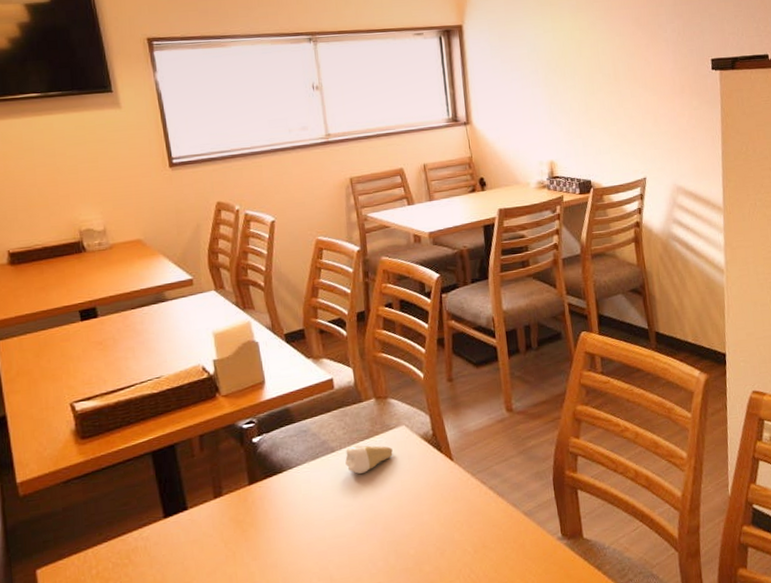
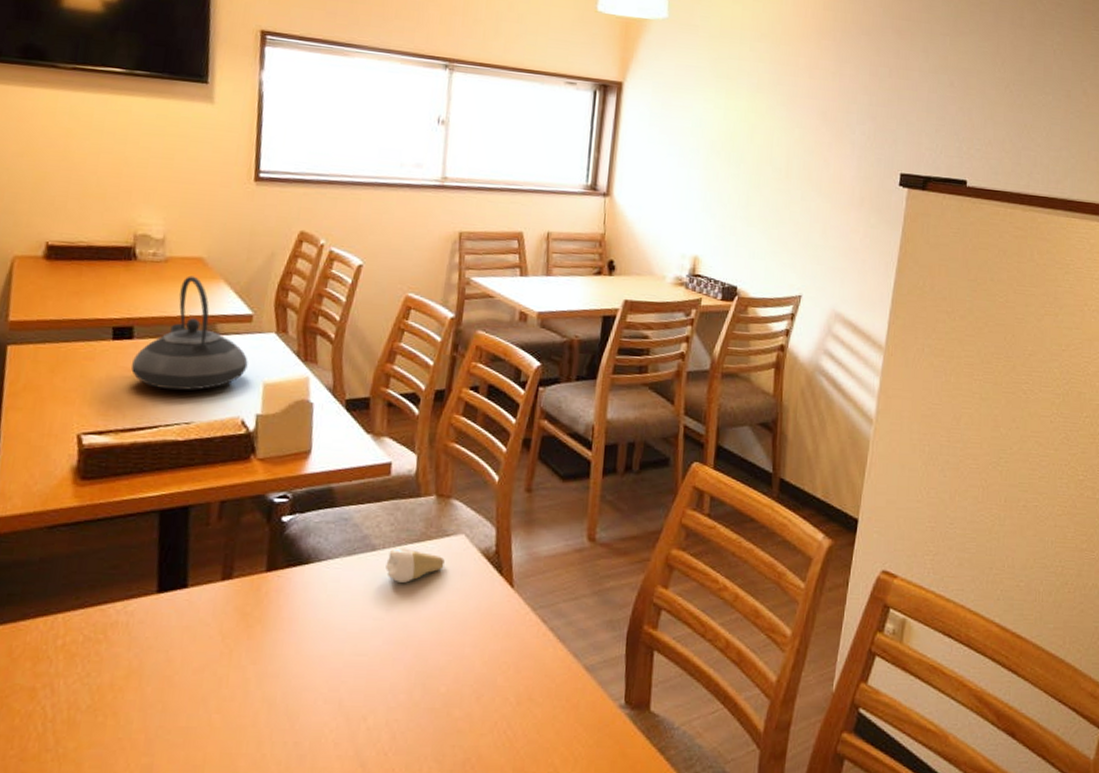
teapot: none [101,256,198,354] -> present [131,275,248,391]

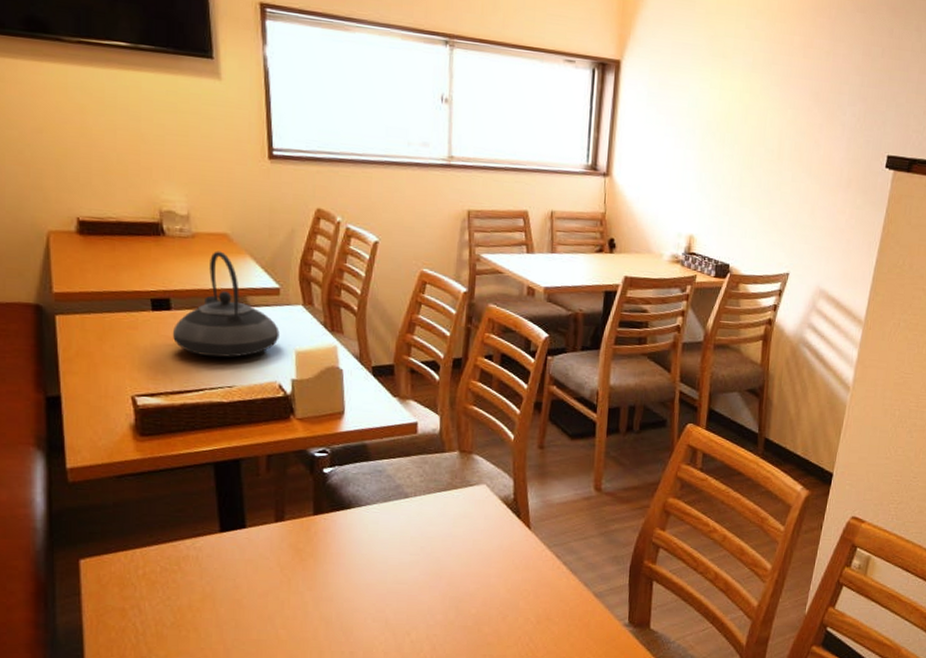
tooth: present [385,548,445,583] -> none [418,496,469,525]

